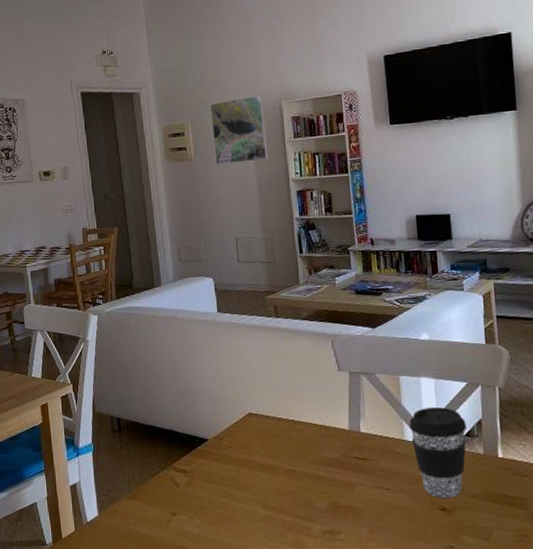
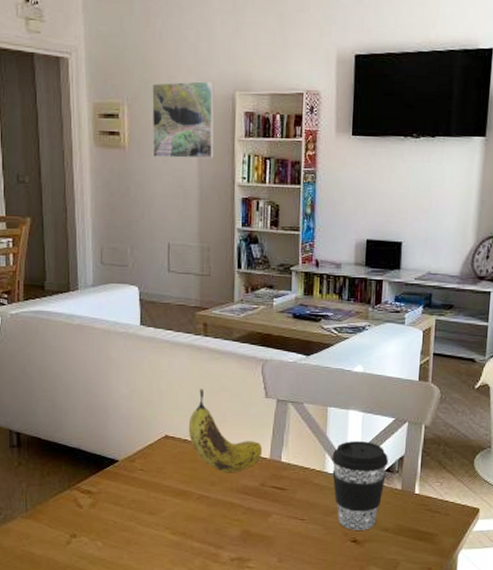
fruit: none [269,366,342,446] -> present [188,389,263,473]

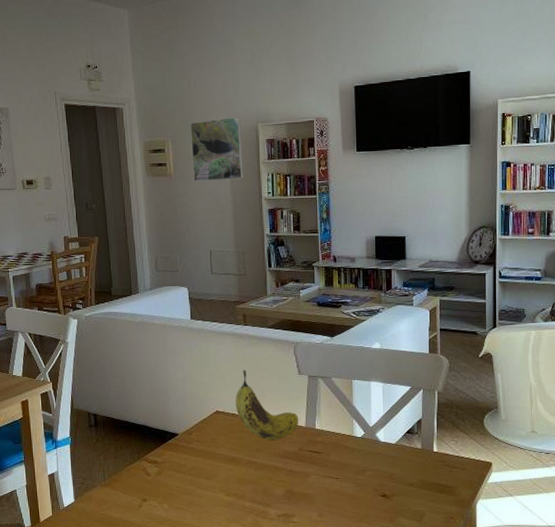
coffee cup: present [332,441,389,530] -> none [359,408,409,486]

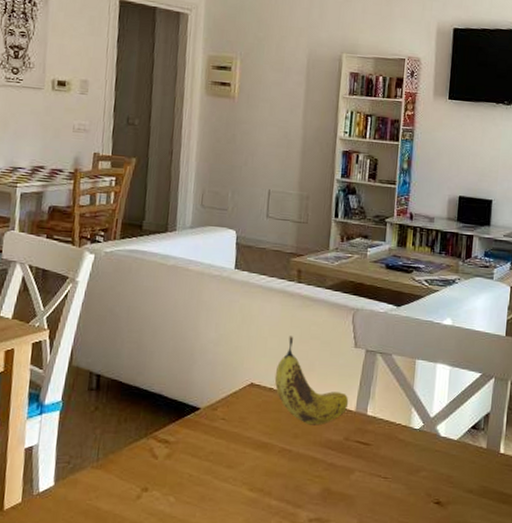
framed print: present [190,116,244,181] -> none [260,41,324,113]

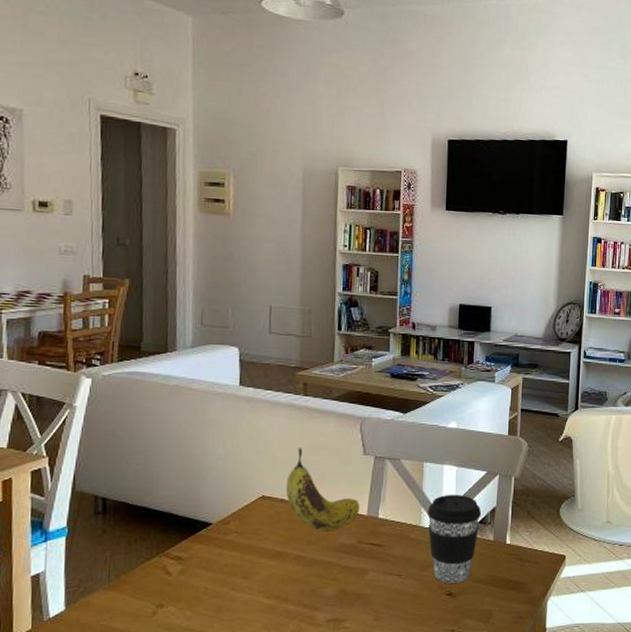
coffee cup: none [418,395,475,491] -> present [427,495,482,583]

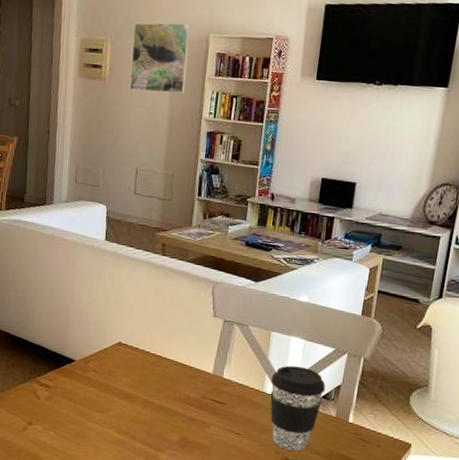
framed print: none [257,156,319,227] -> present [129,22,191,94]
fruit: present [285,448,360,532] -> none [140,303,207,383]

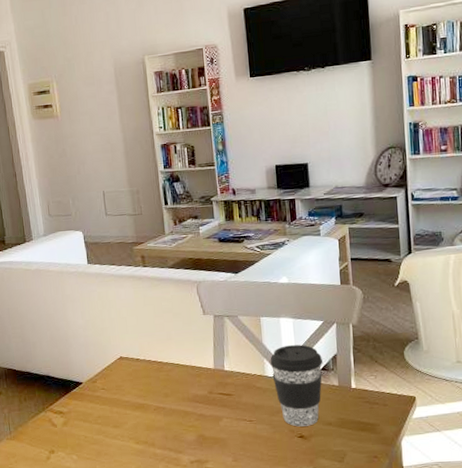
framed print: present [129,22,191,94] -> none [74,50,133,121]

